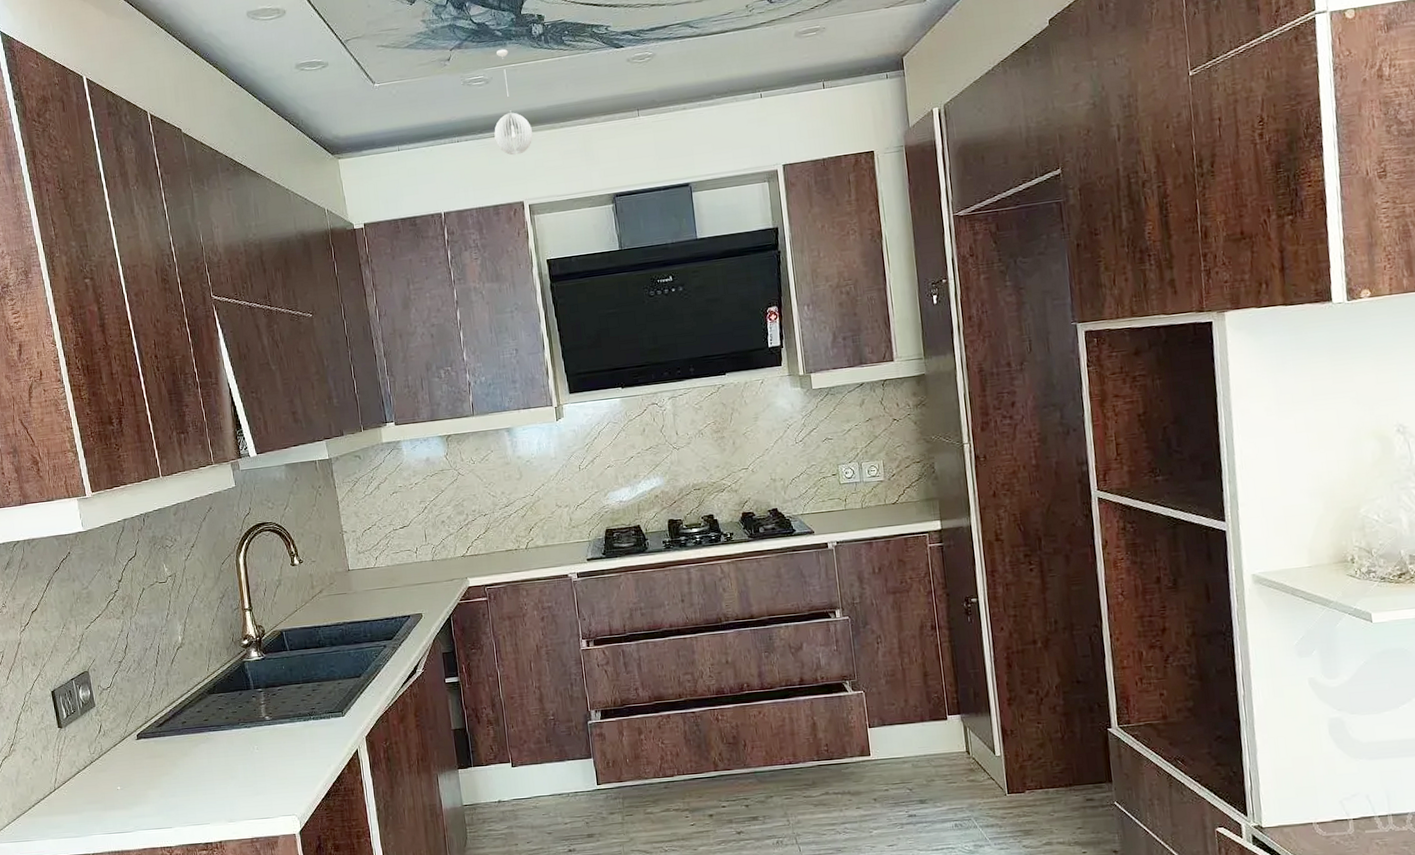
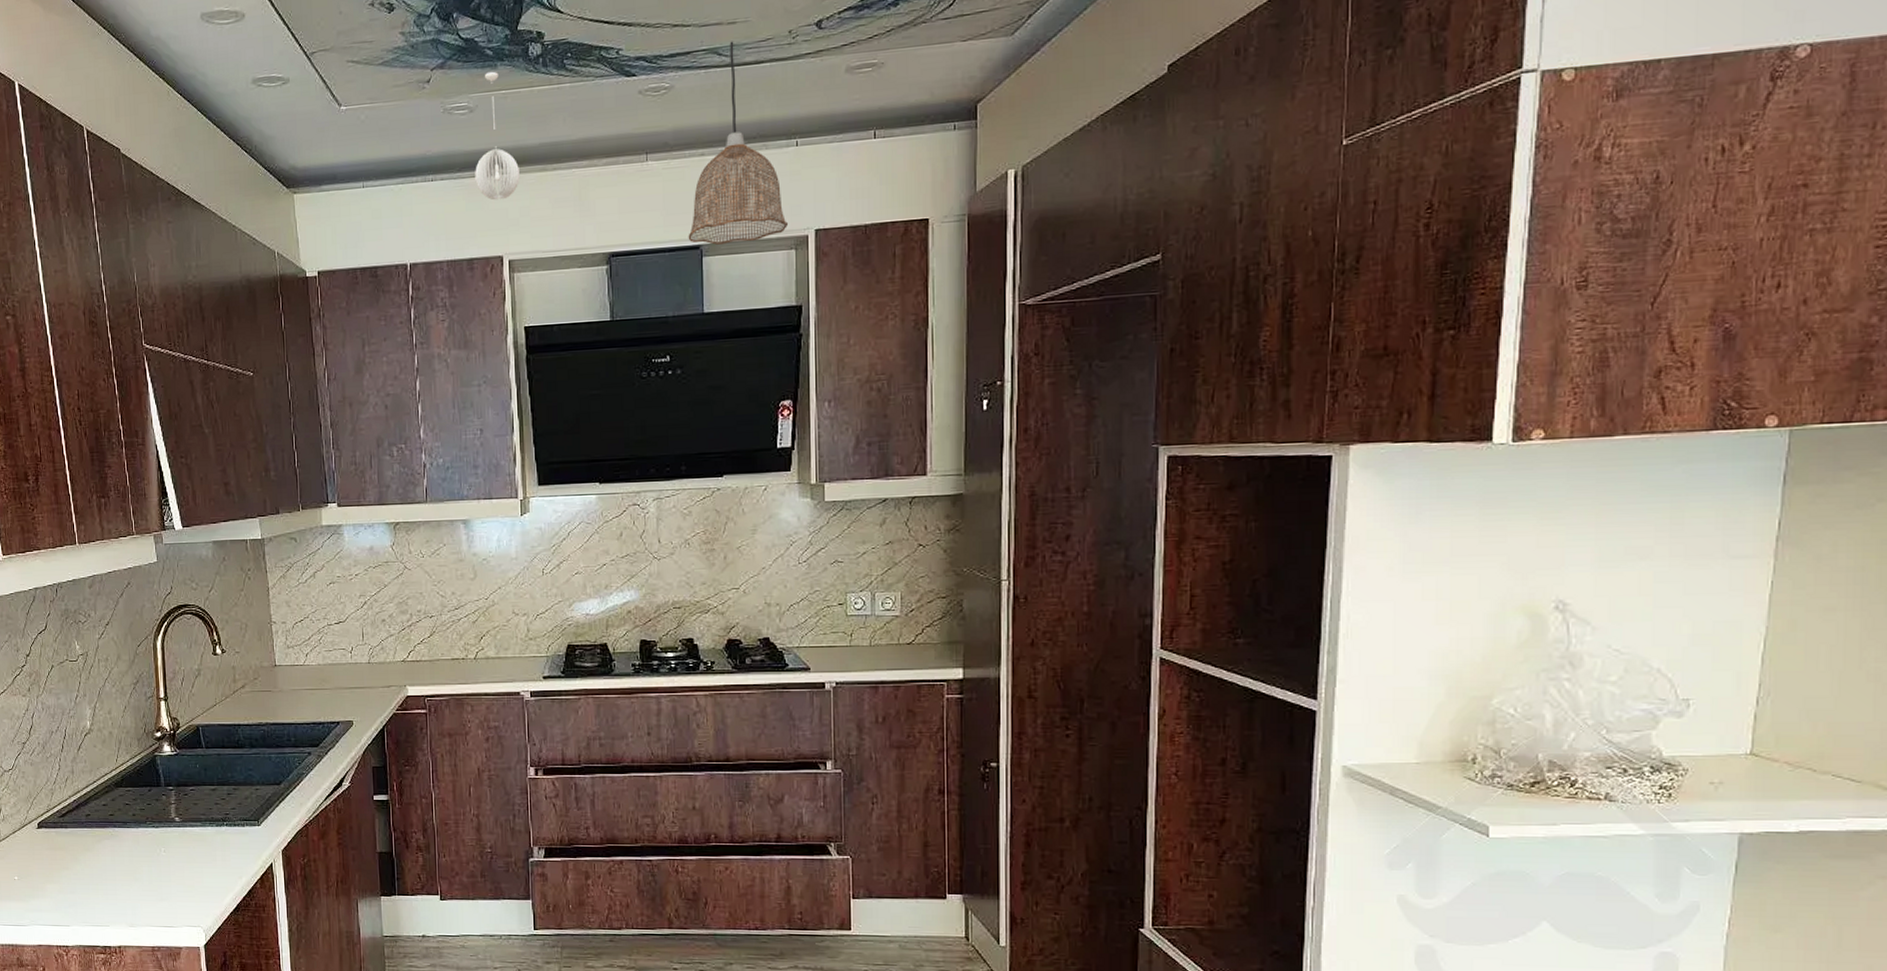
pendant lamp: none [678,15,761,182] -> present [688,41,789,245]

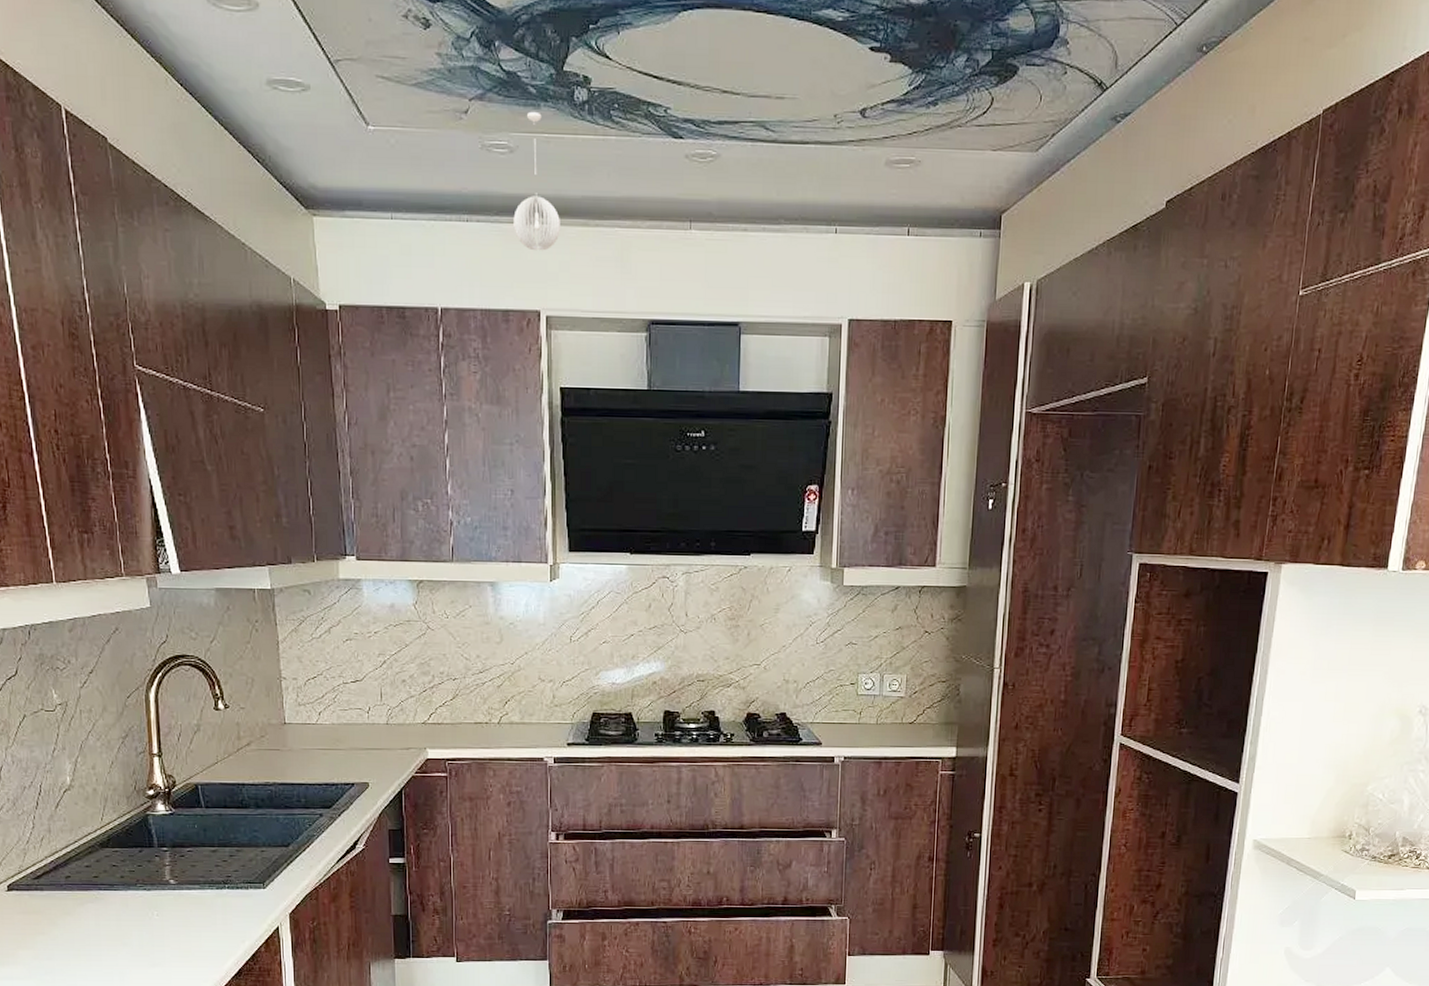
pendant lamp: present [688,41,789,245] -> none [727,116,824,324]

